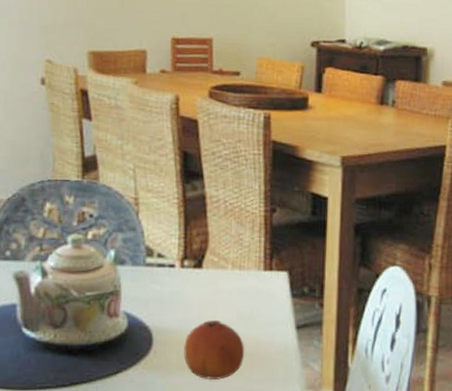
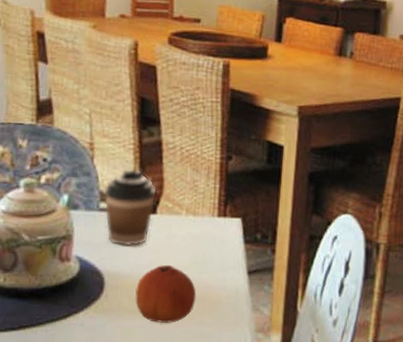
coffee cup: none [149,222,202,302] -> present [104,168,157,247]

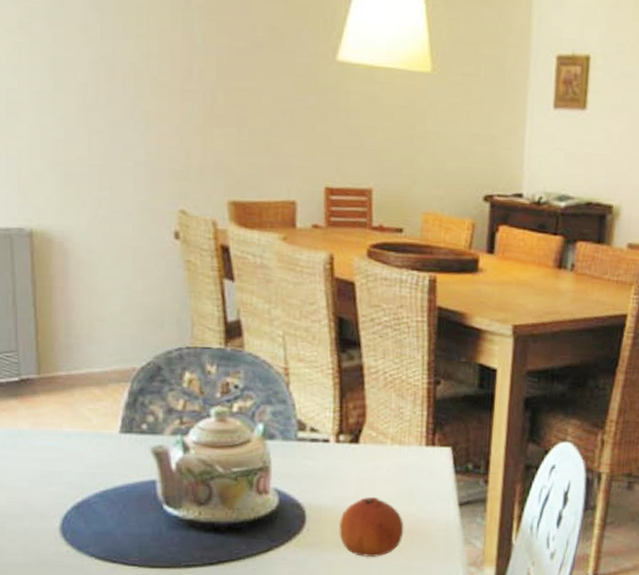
coffee cup: present [104,168,157,247] -> none [301,395,359,478]

